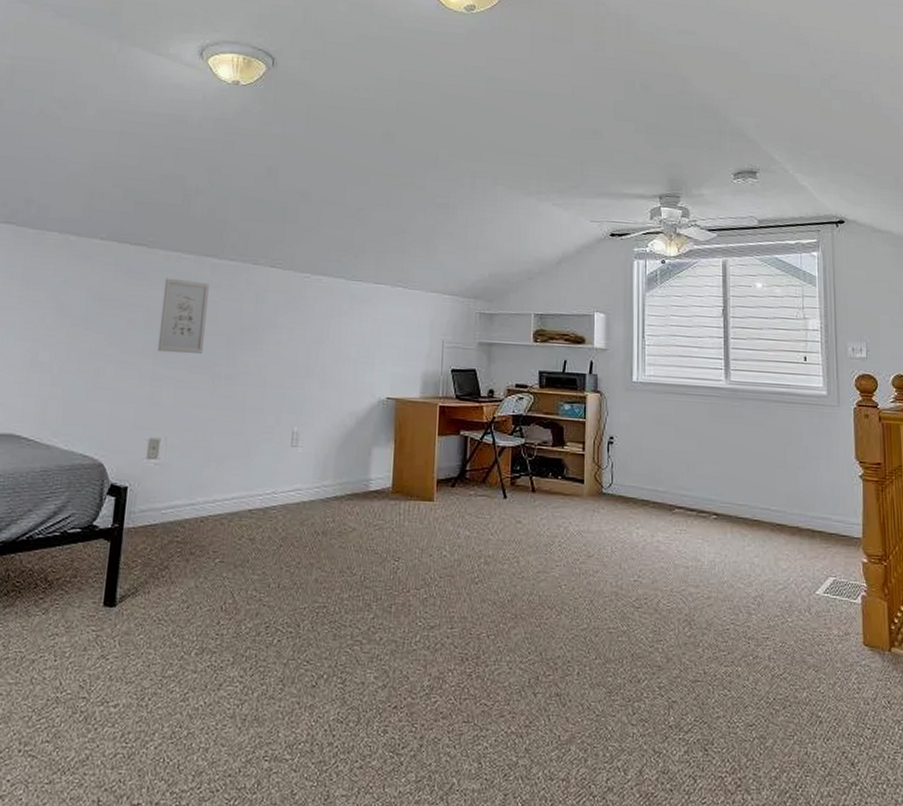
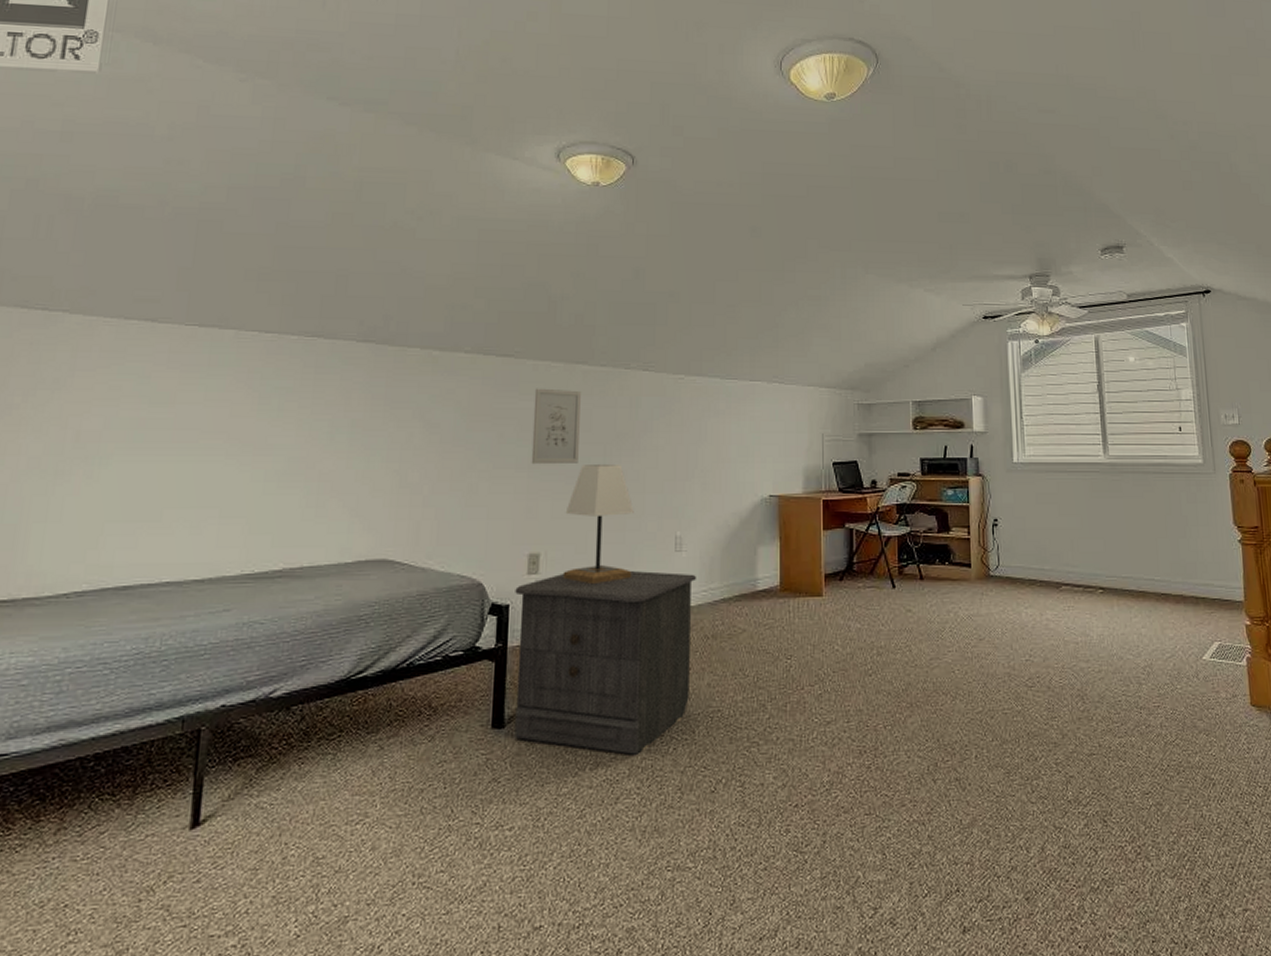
nightstand: none [124,460,311,643] -> present [514,571,697,755]
lamp: none [180,355,254,473] -> present [562,465,634,585]

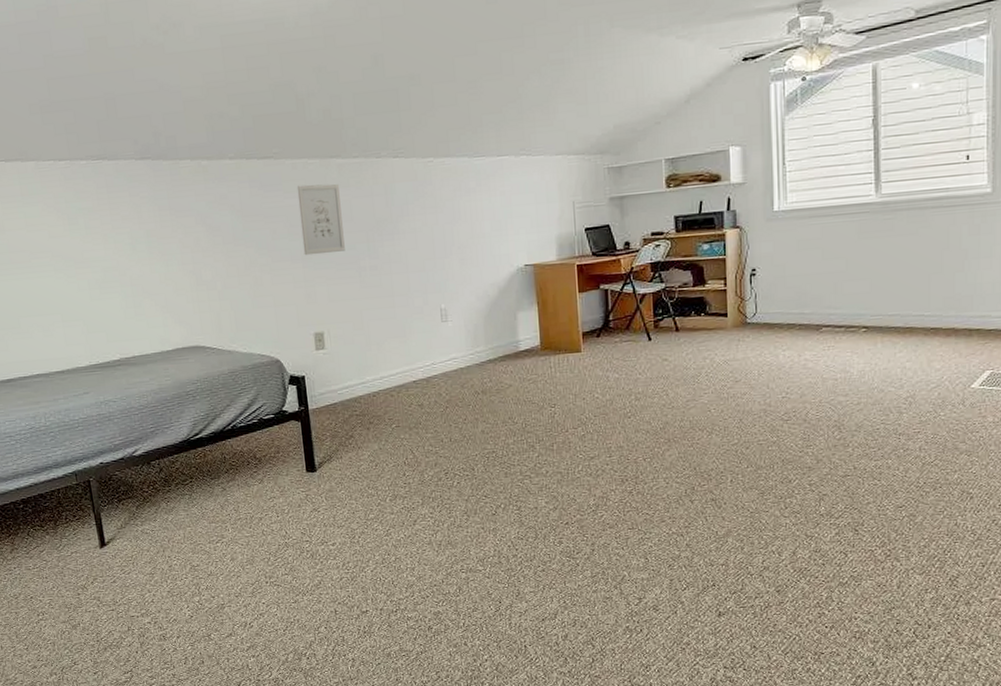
nightstand: present [514,571,697,755] -> none [307,340,467,489]
lamp: present [562,465,634,585] -> none [340,249,406,355]

